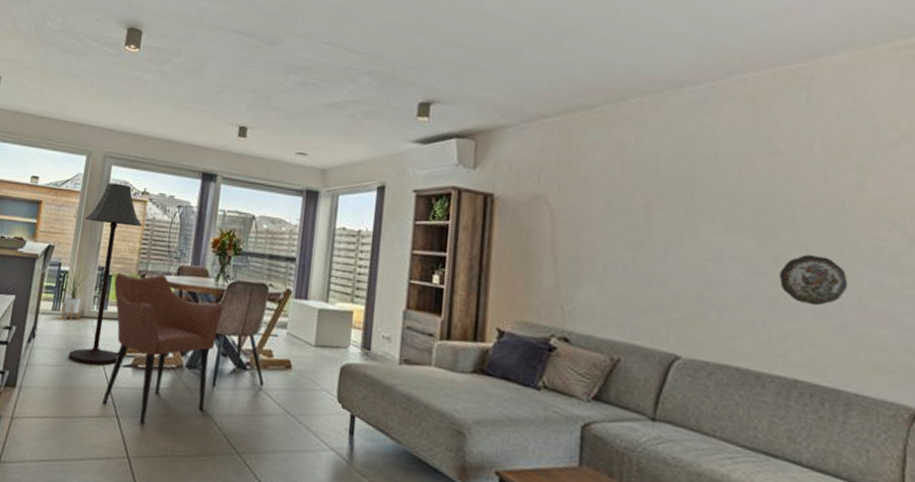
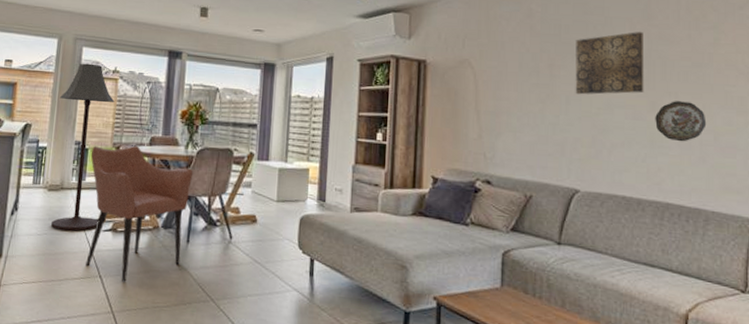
house plant: present [61,267,90,321] -> none [41,143,68,193]
wall art: none [676,169,766,244] -> present [575,32,644,95]

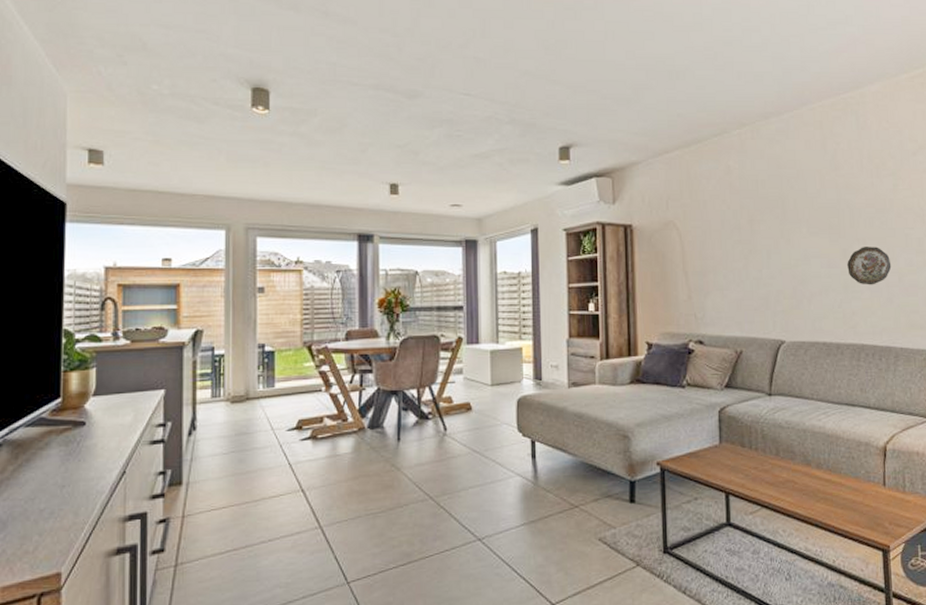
floor lamp: present [50,63,115,232] -> none [235,255,300,445]
armchair: present [86,145,192,282] -> none [278,342,397,492]
wall art: present [575,32,644,95] -> none [772,183,836,248]

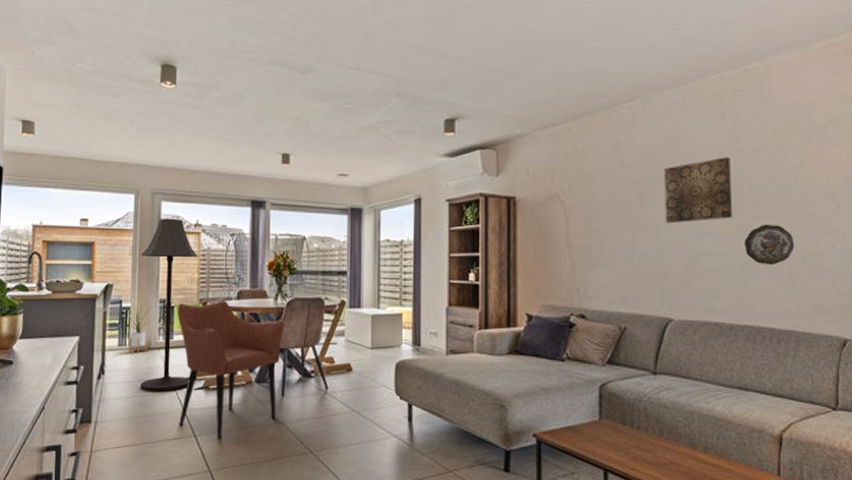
house plant: none [218,348,250,405] -> present [125,302,152,354]
floor lamp: none [235,255,300,445] -> present [139,218,198,392]
armchair: none [278,342,397,492] -> present [177,300,283,440]
wall art: none [772,183,836,248] -> present [664,157,733,224]

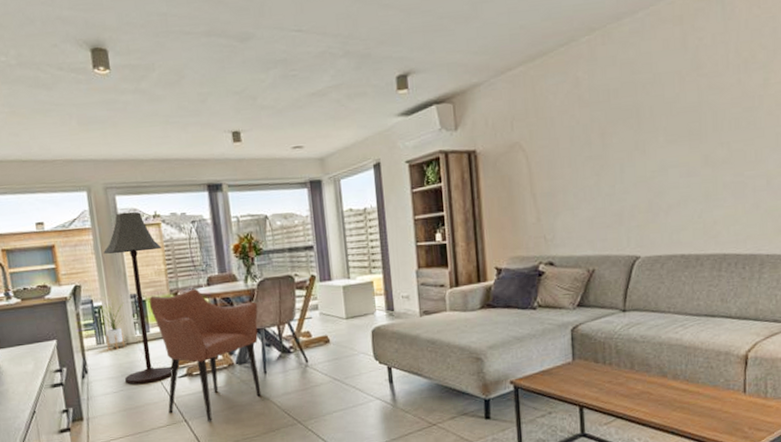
wall art: present [664,157,733,224] -> none [626,84,697,161]
decorative plate: present [744,225,795,265] -> none [709,149,759,192]

